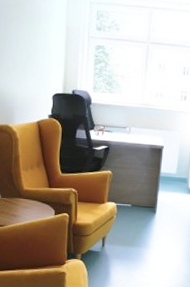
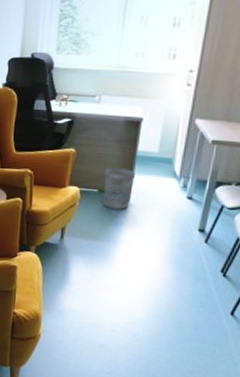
wastebasket: none [135,186,160,220] -> present [103,168,136,209]

